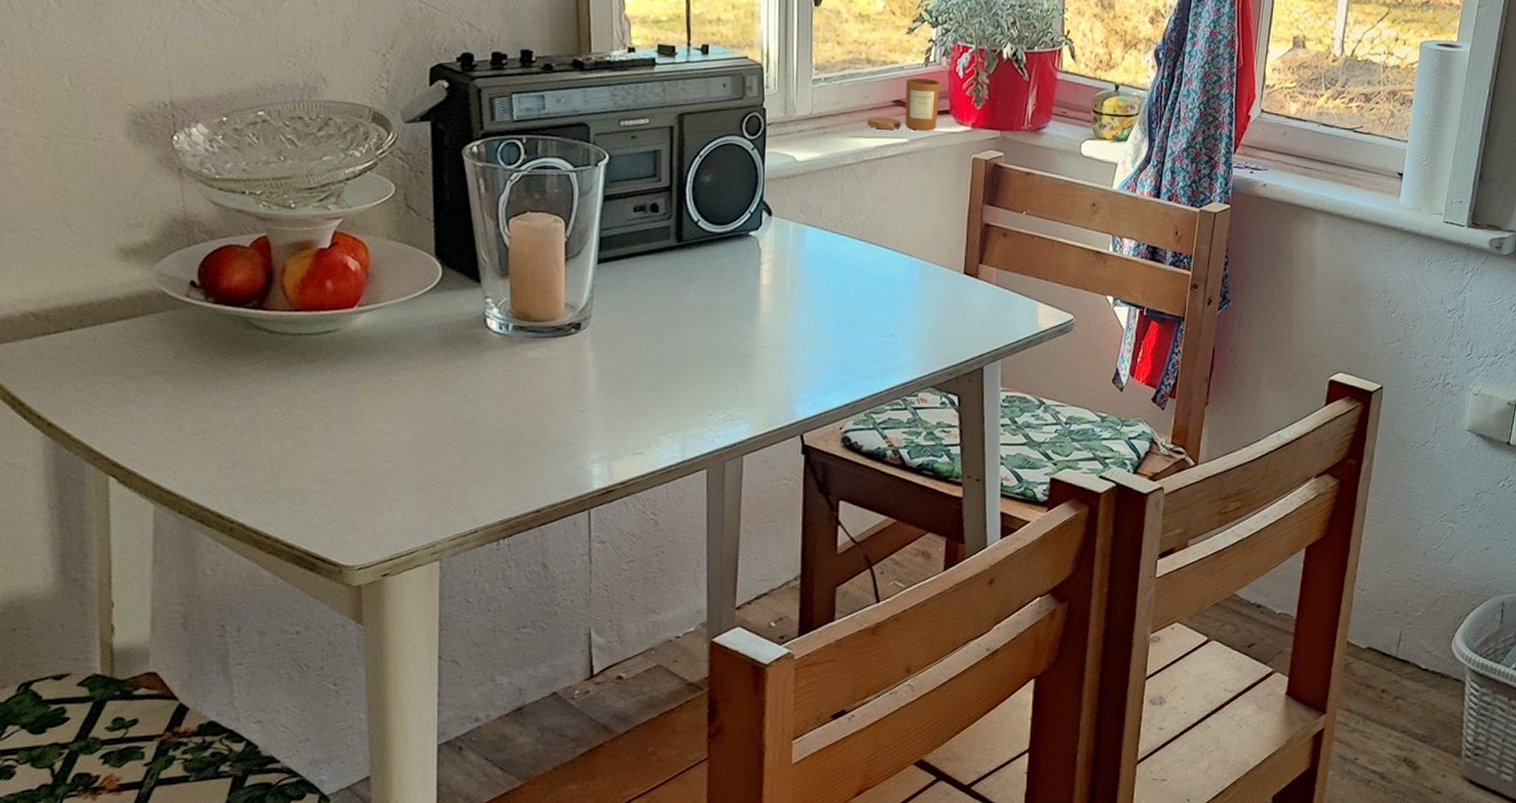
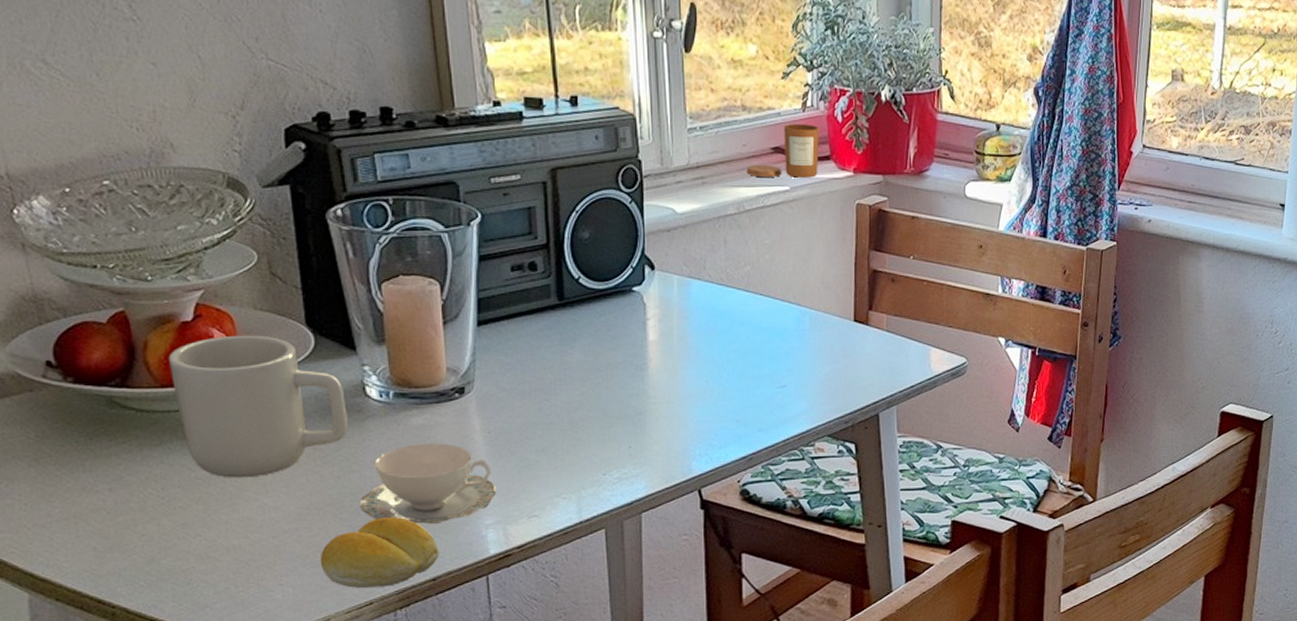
mug: none [303,263,468,402] -> present [168,335,348,478]
bread roll: none [430,446,545,516] -> present [320,516,440,588]
teacup: none [472,376,605,457] -> present [359,443,497,525]

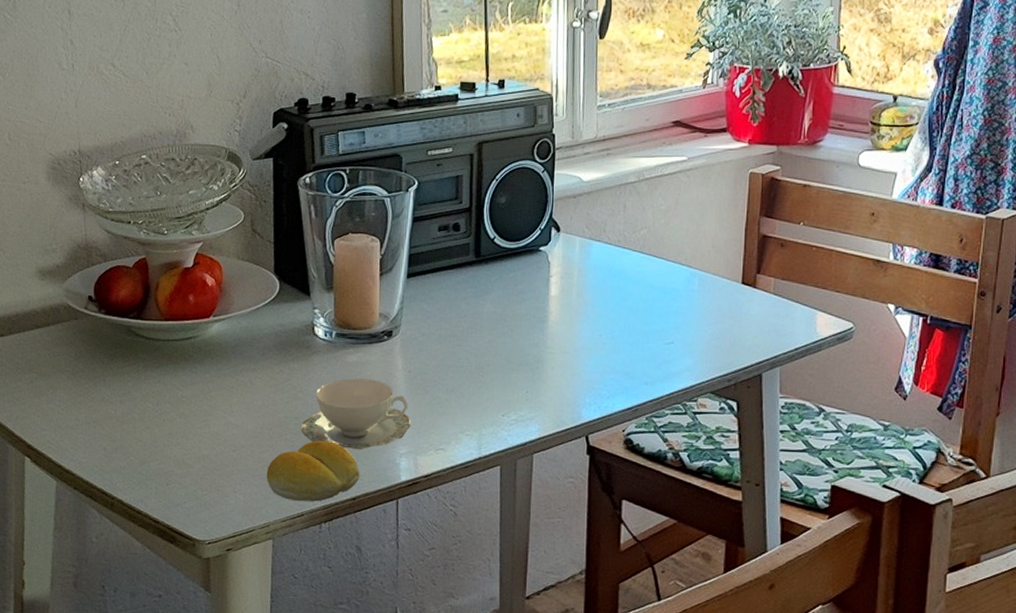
mug: present [168,335,348,478] -> none [172,280,299,399]
candle: present [746,124,820,178] -> none [648,100,718,149]

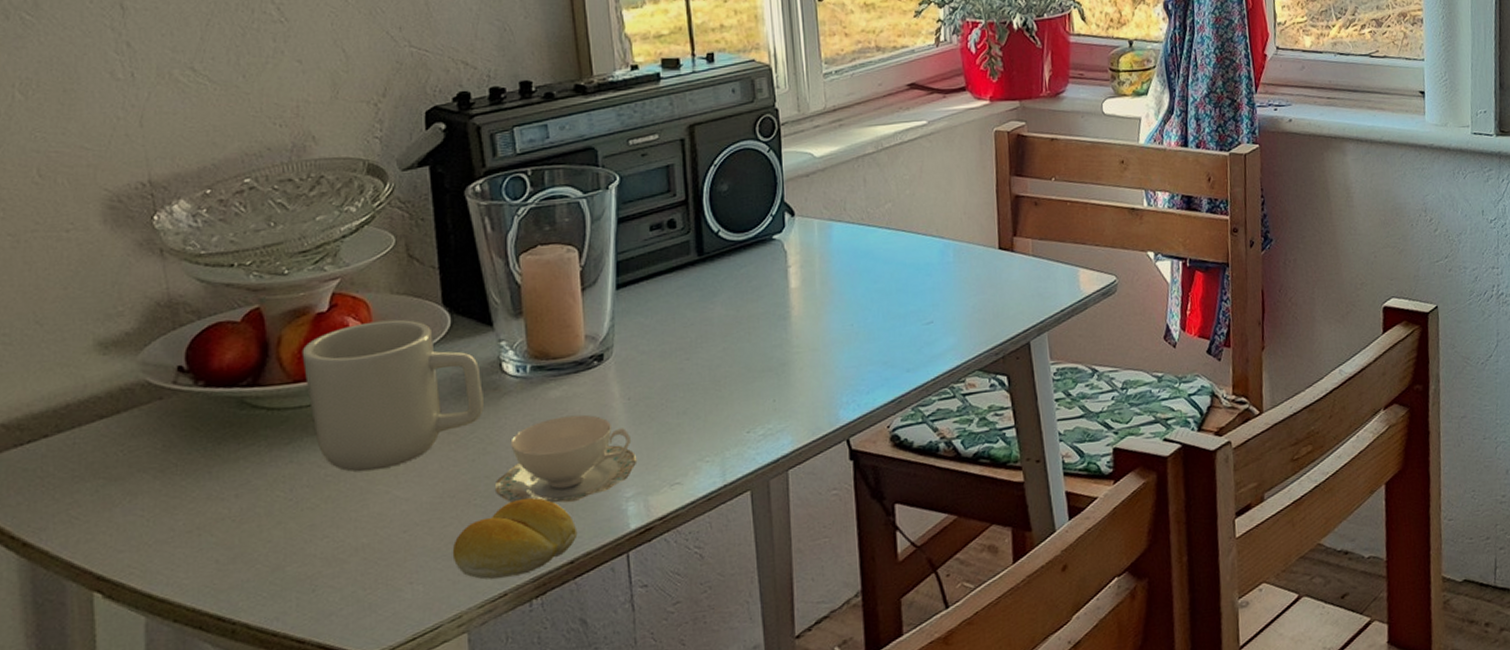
mug: none [172,280,299,399] -> present [302,319,484,472]

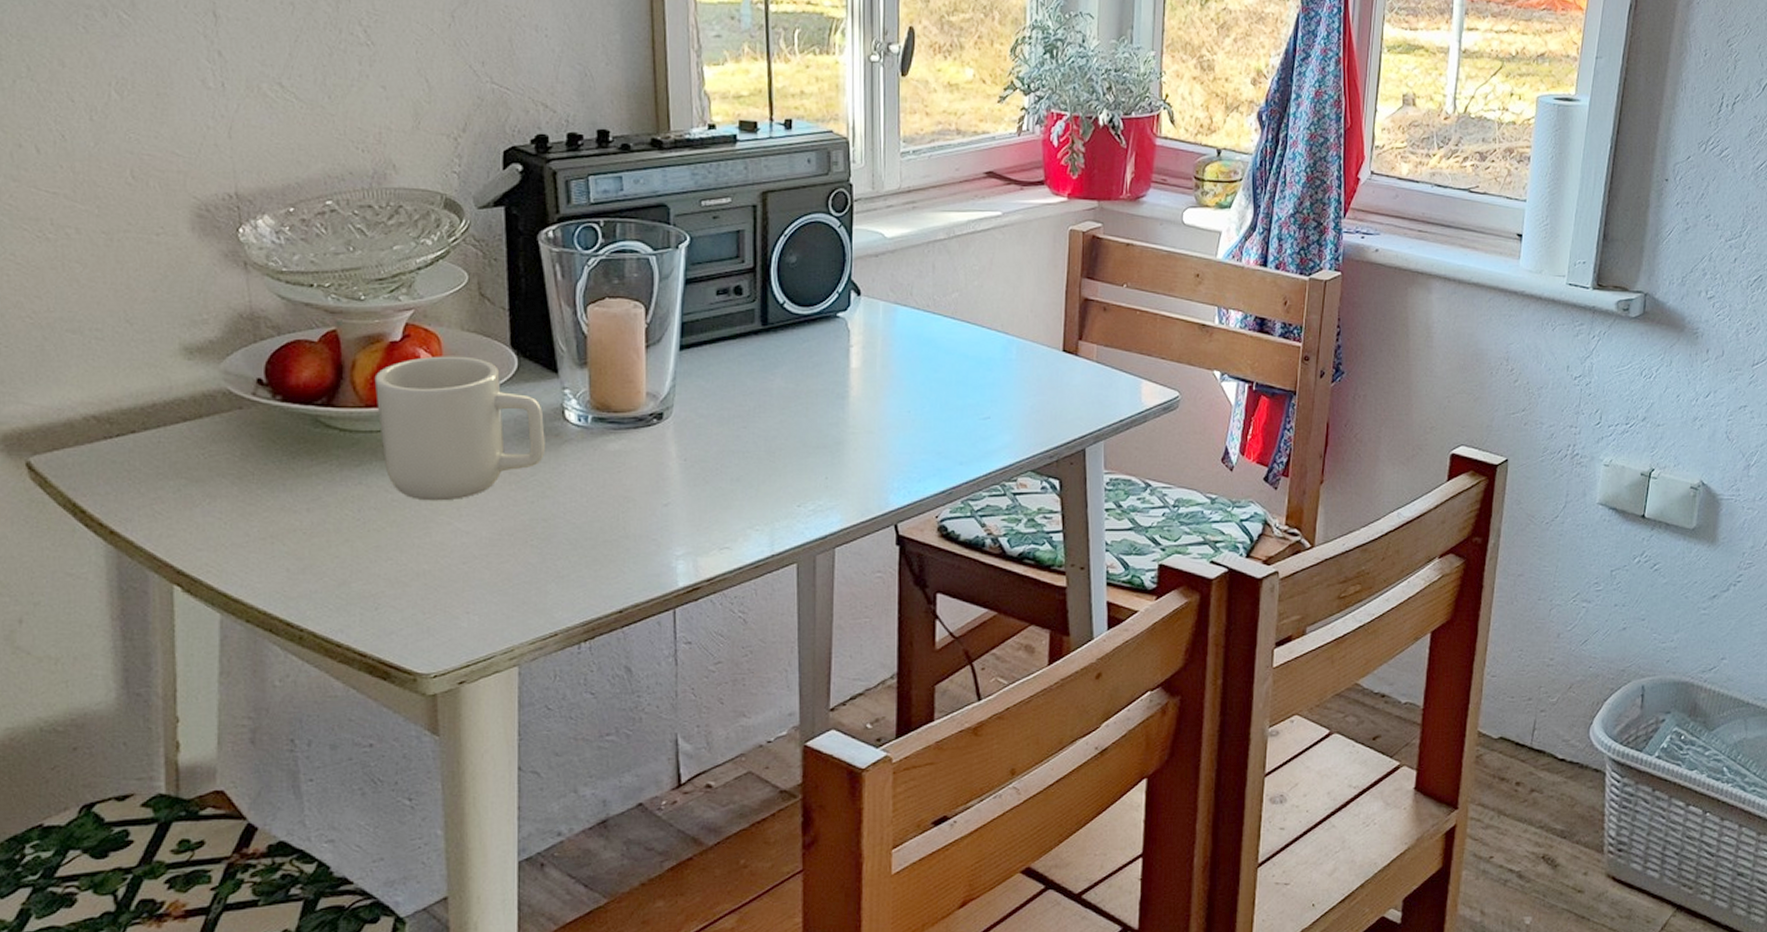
bread roll: present [452,497,578,580] -> none [507,544,628,618]
teacup: present [494,414,638,504] -> none [551,470,689,554]

